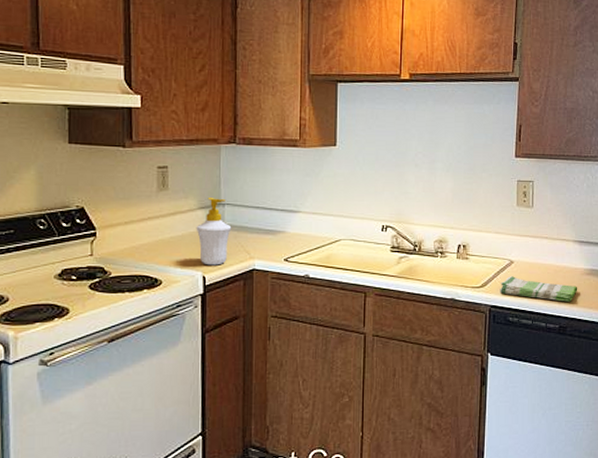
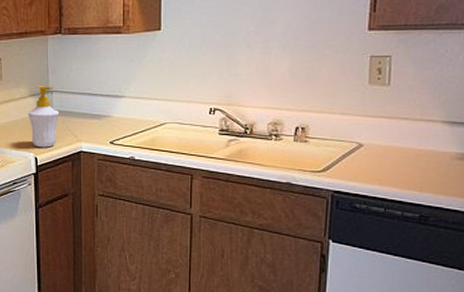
dish towel: present [499,276,578,302] -> none [344,160,447,189]

